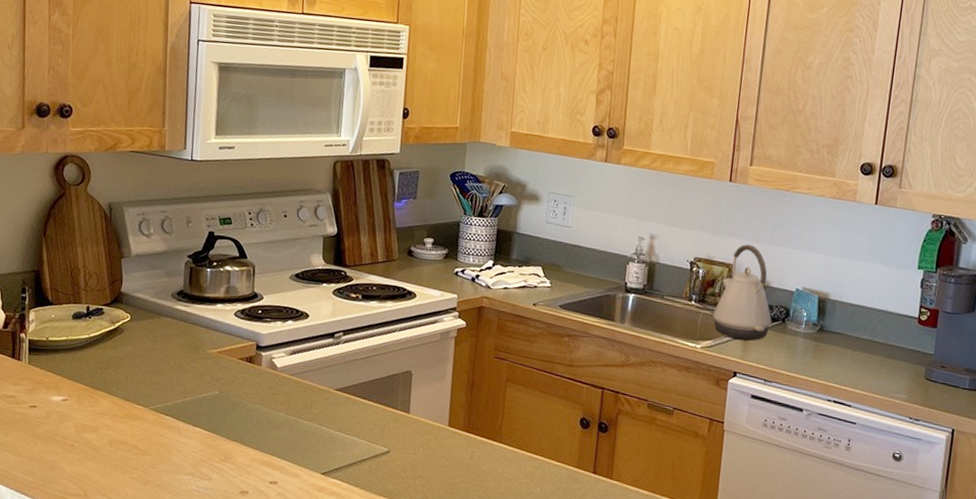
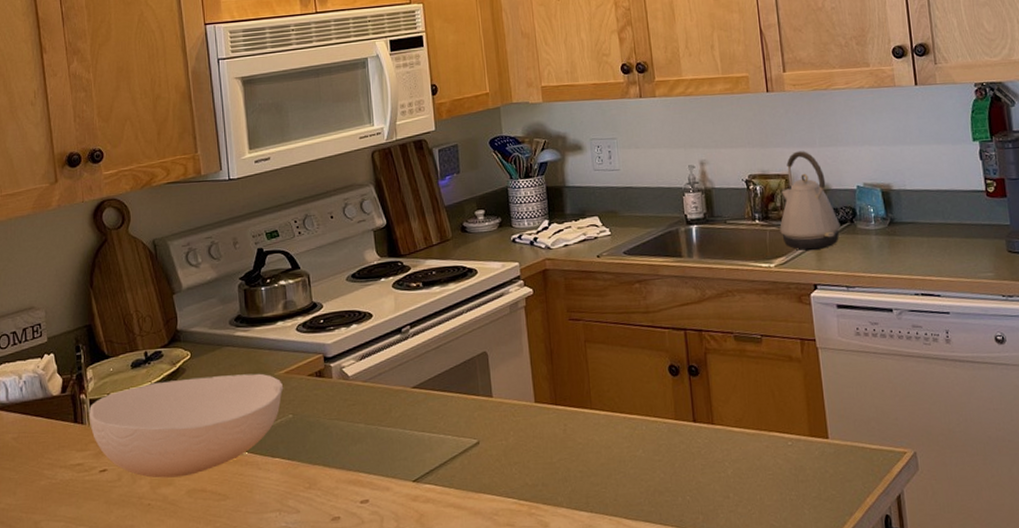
bowl: none [25,336,214,427] -> present [87,373,284,478]

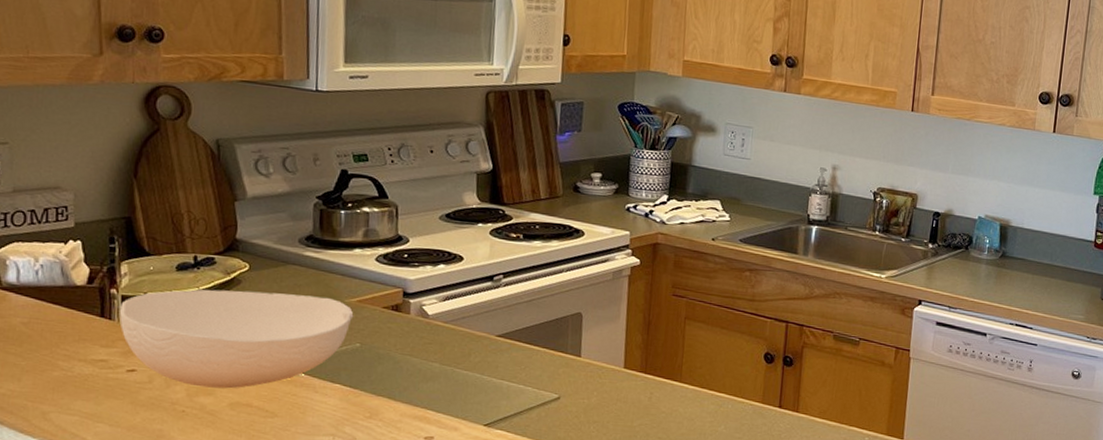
kettle: present [780,151,841,251] -> none [897,173,956,269]

